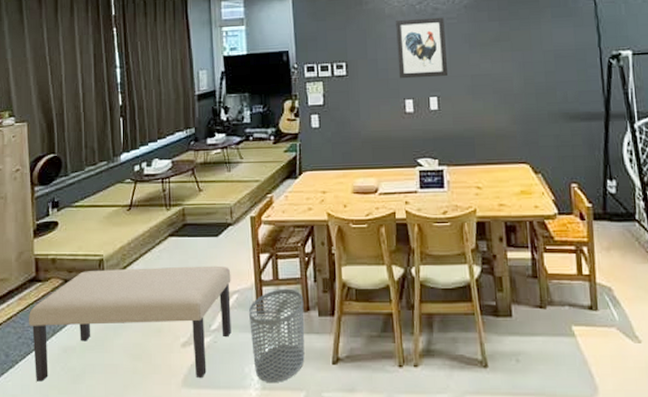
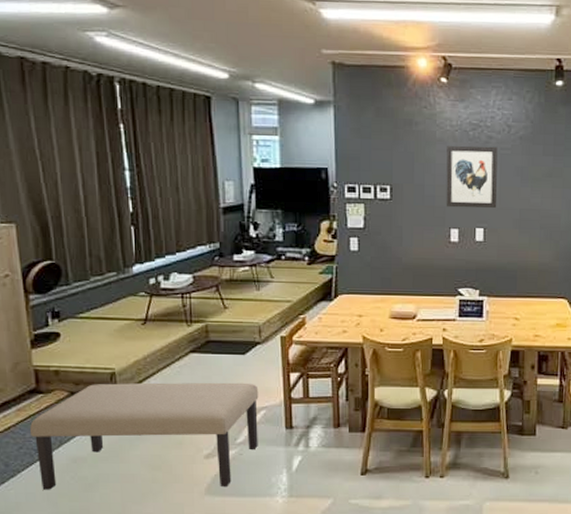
waste bin: present [249,288,305,382] -> none [277,406,335,491]

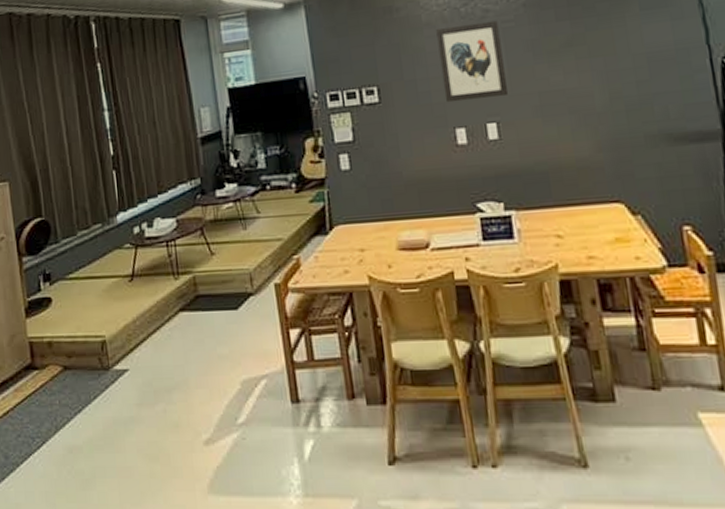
bench: present [29,382,259,490] -> none [26,345,262,488]

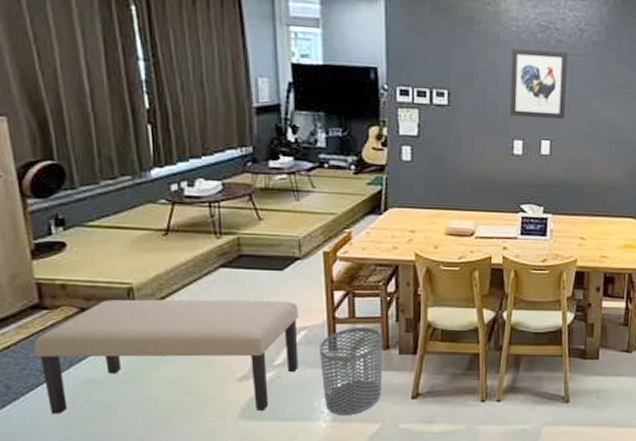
bench: none [26,345,262,488] -> present [33,299,299,414]
waste bin: none [281,371,354,488] -> present [320,326,383,415]

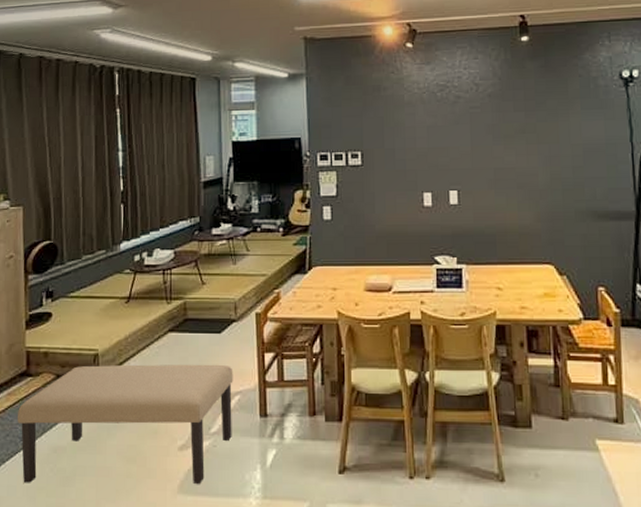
waste bin: present [320,326,383,415] -> none [252,391,310,491]
wall art: present [509,49,568,119] -> none [415,106,470,171]

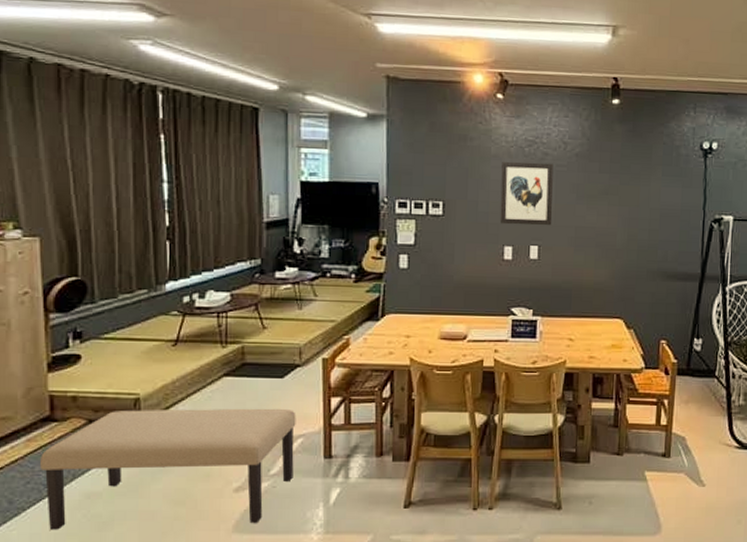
wall art: none [415,106,470,171] -> present [500,161,553,226]

